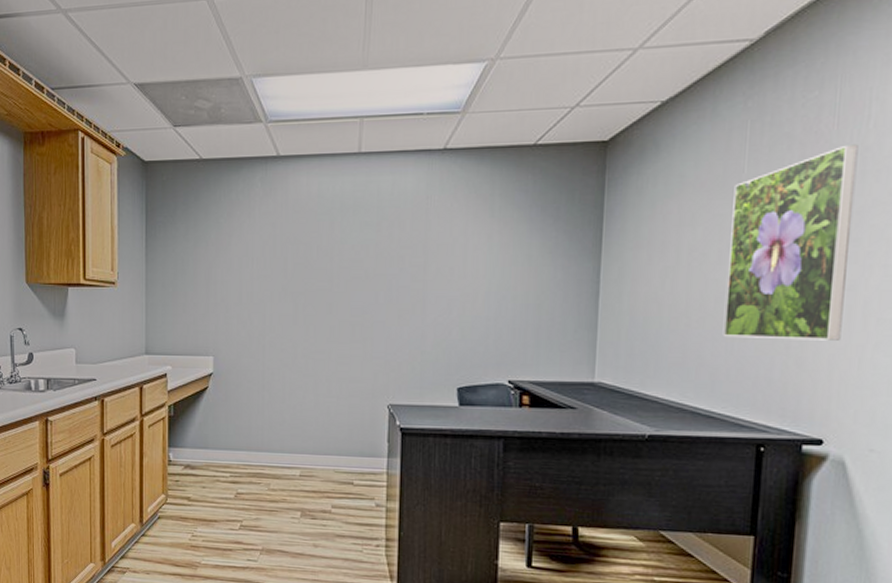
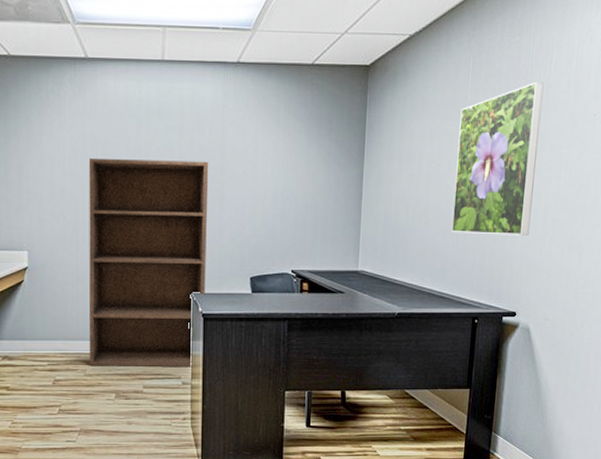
bookshelf: none [273,258,410,487] -> present [88,157,209,366]

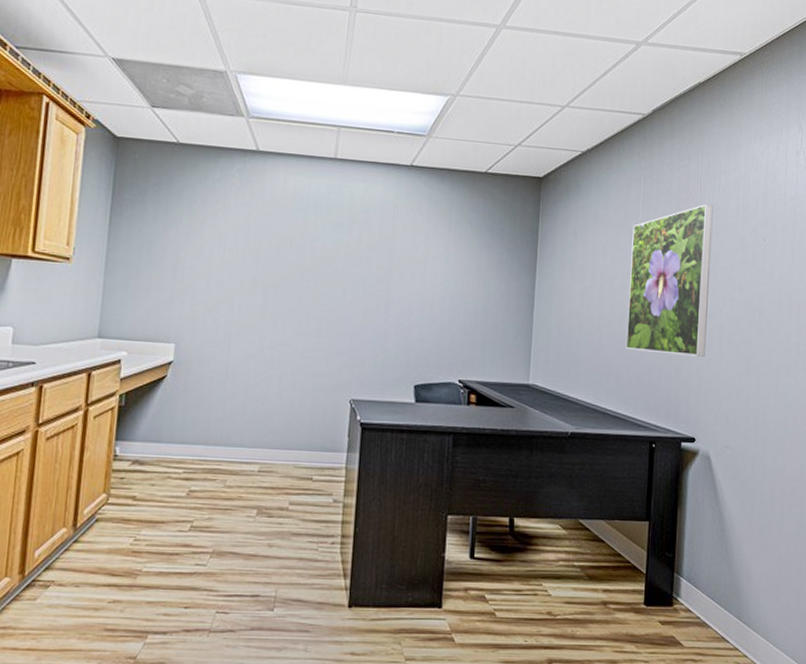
bookshelf: present [88,157,209,366] -> none [230,249,377,482]

